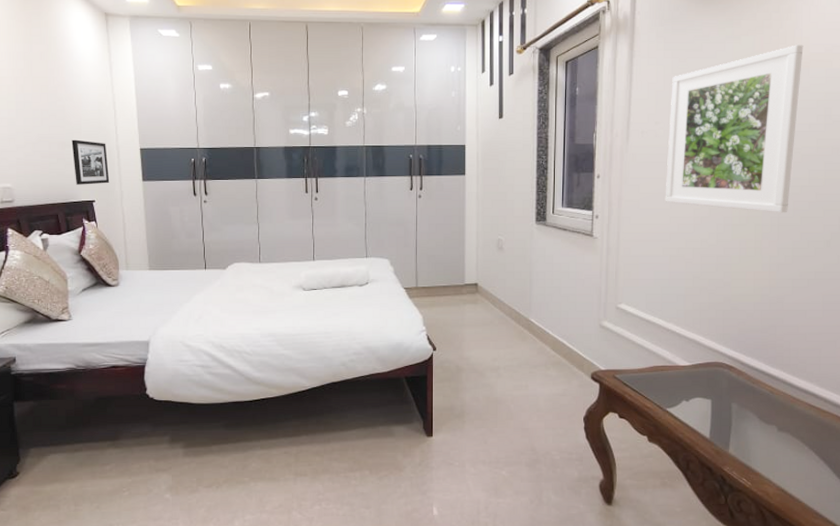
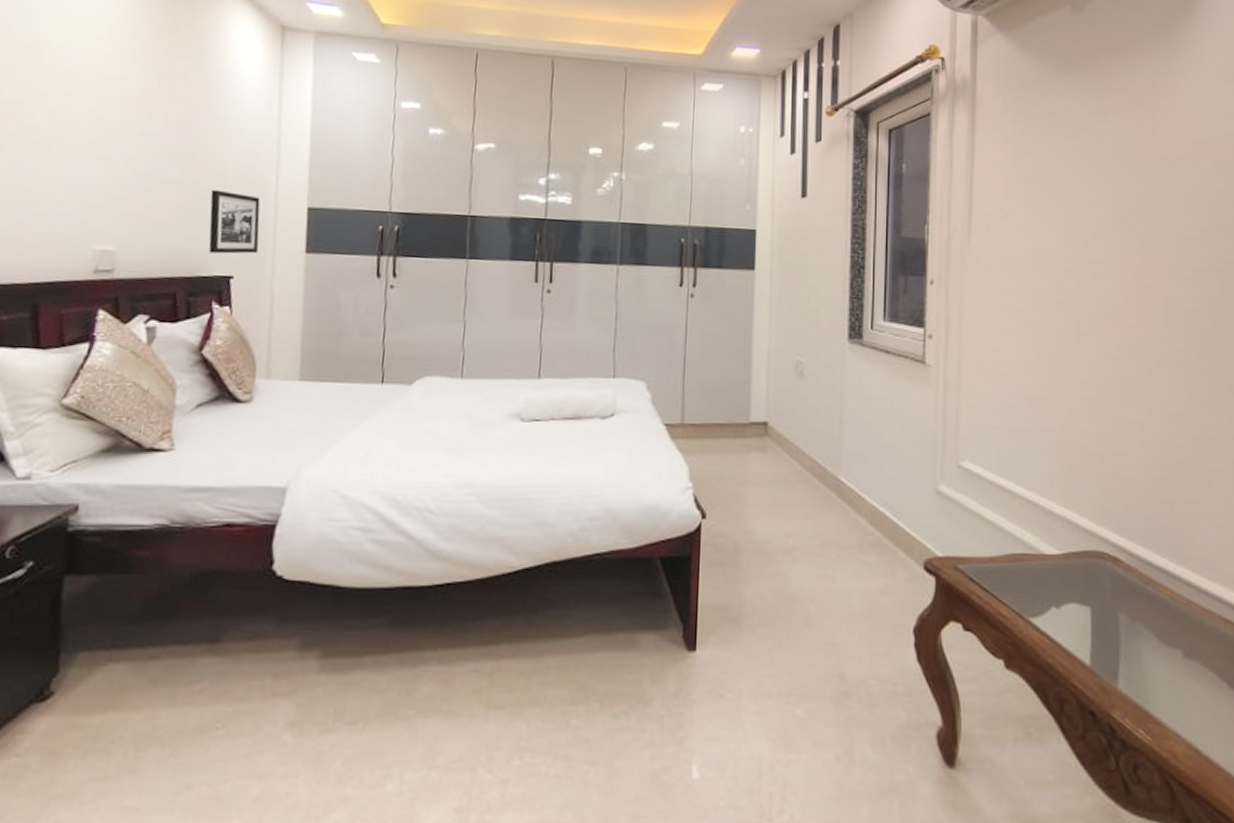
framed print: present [665,45,804,213] -> none [1019,128,1186,345]

